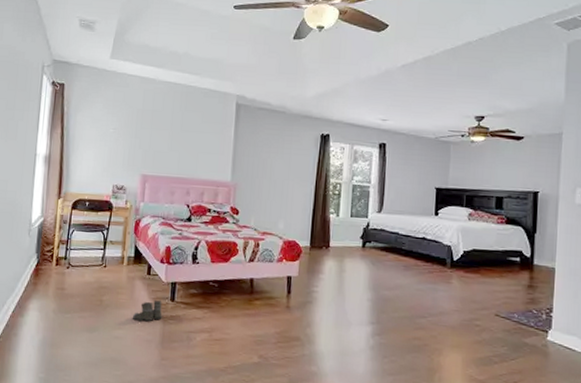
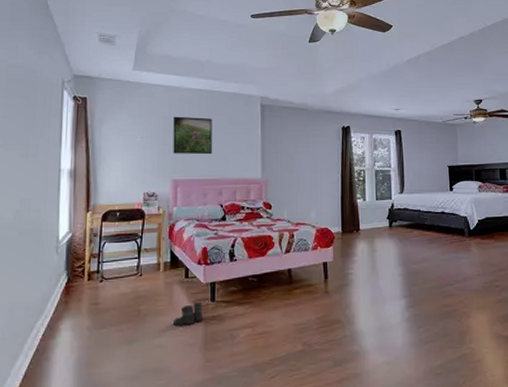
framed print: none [144,109,185,152] -> present [173,116,212,155]

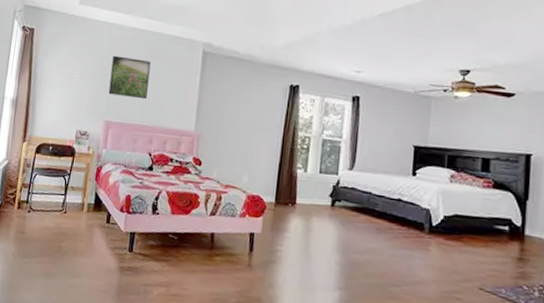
boots: present [173,301,204,327] -> none [90,249,120,272]

